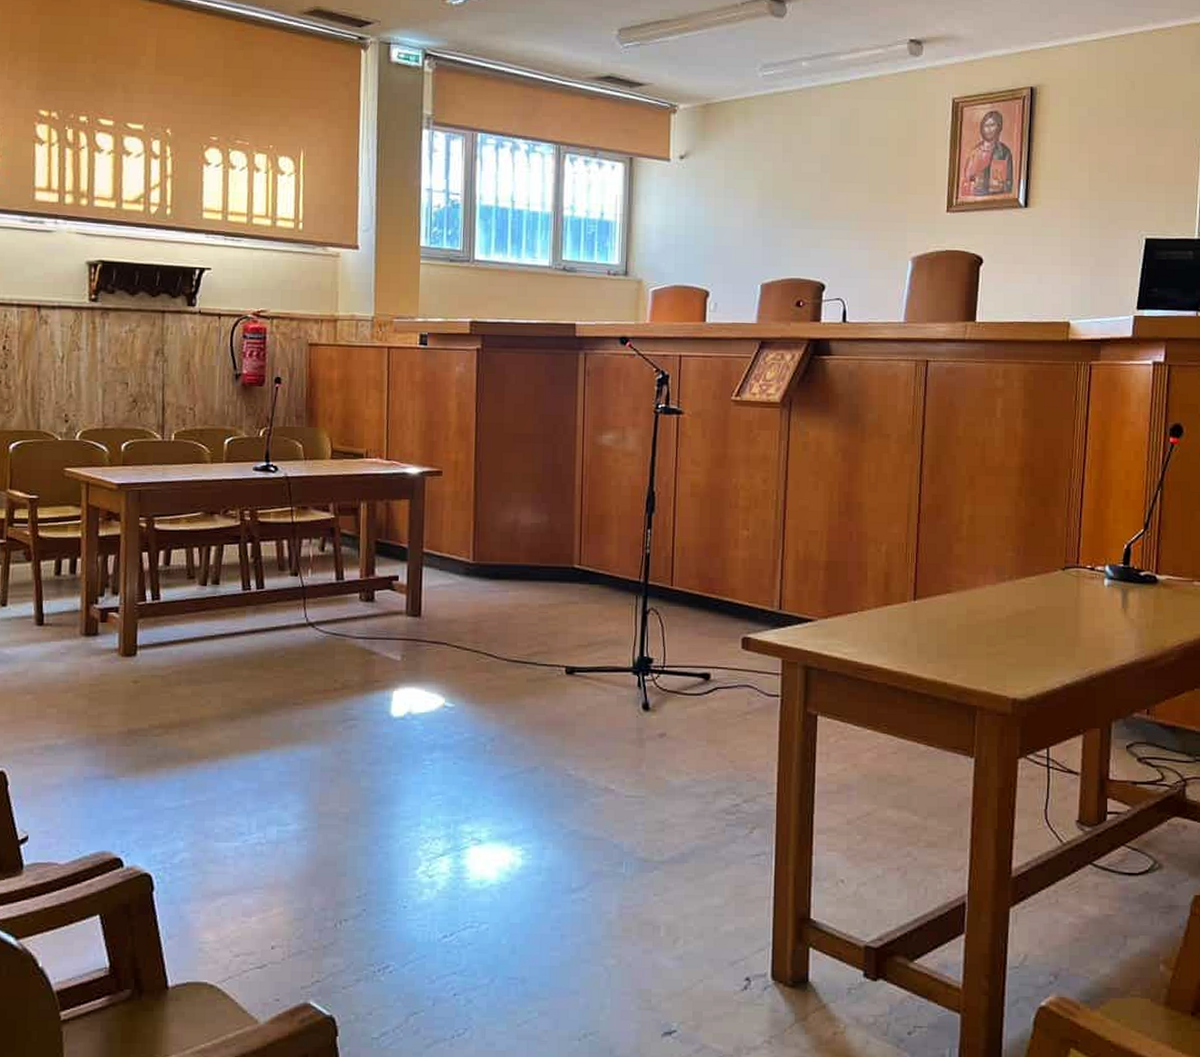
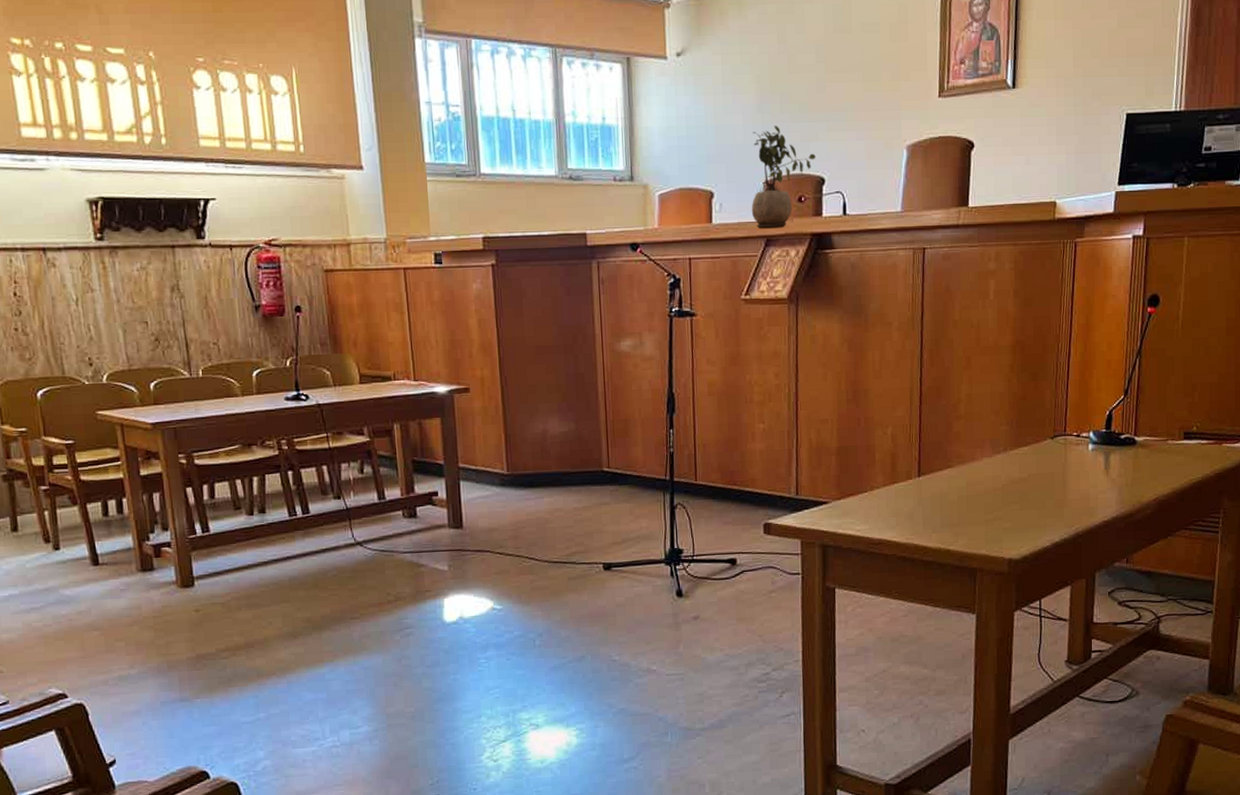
potted plant: none [747,230,816,332] -> present [751,126,816,230]

